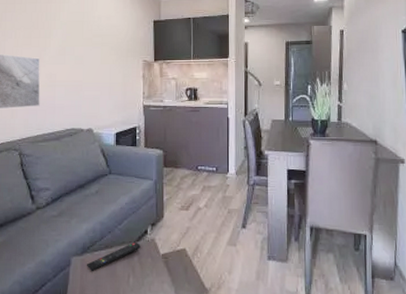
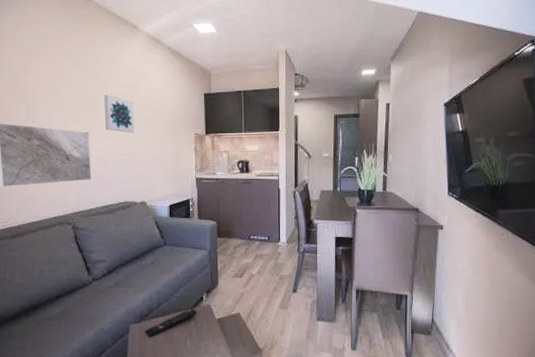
wall art: none [55,22,85,60] -> present [104,95,135,134]

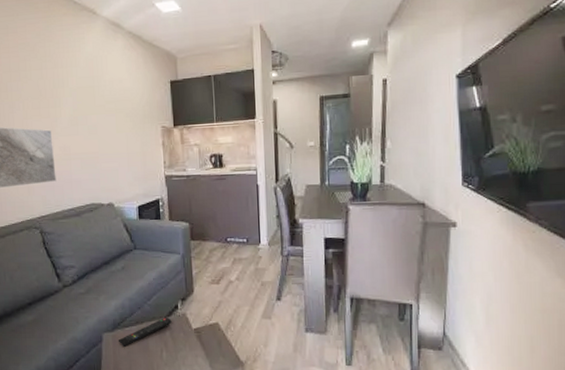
wall art: present [104,95,135,134] -> none [65,89,98,130]

